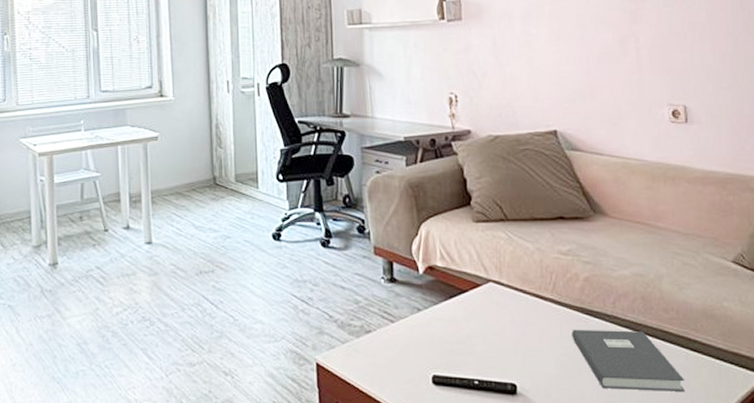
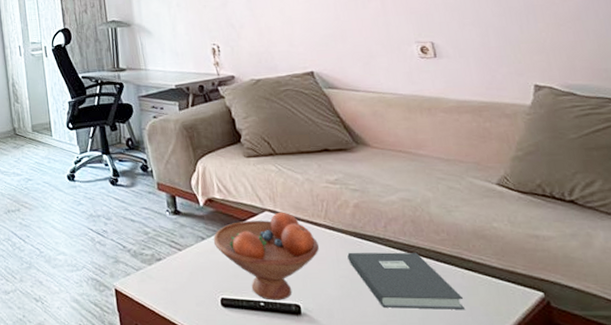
fruit bowl: none [430,283,542,379] -> present [213,212,319,300]

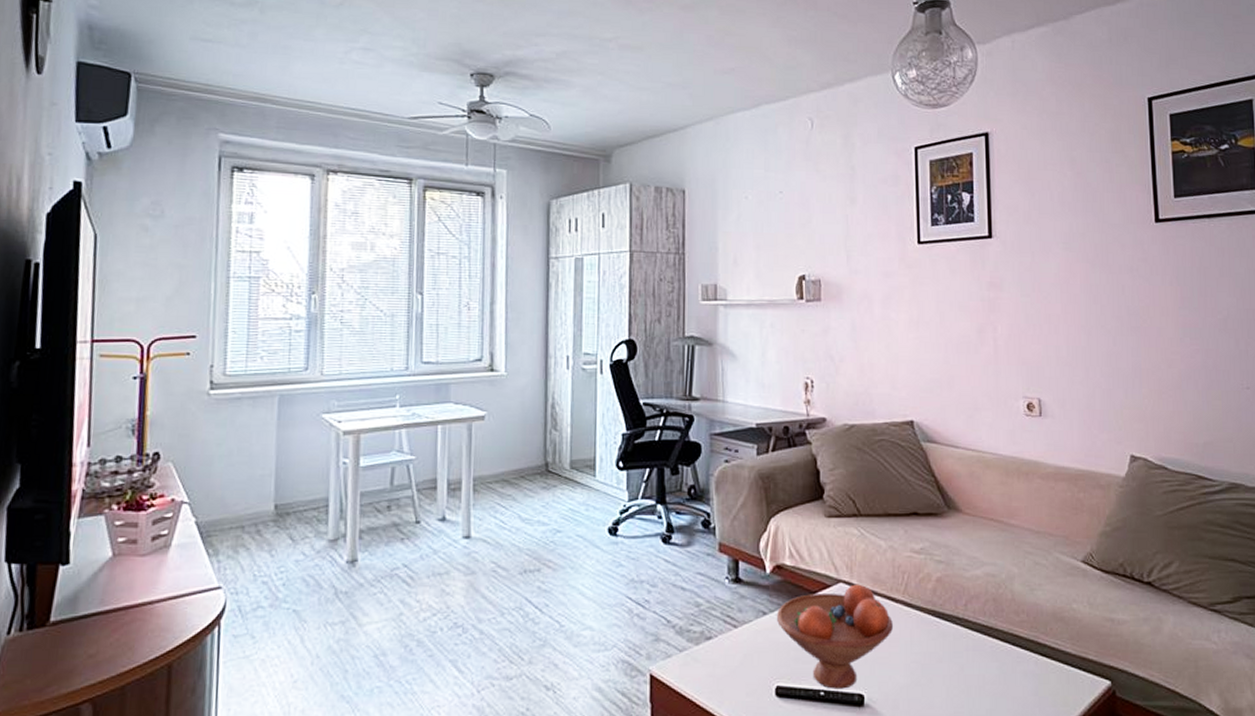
book: present [347,252,466,309] -> none [922,633,1034,700]

